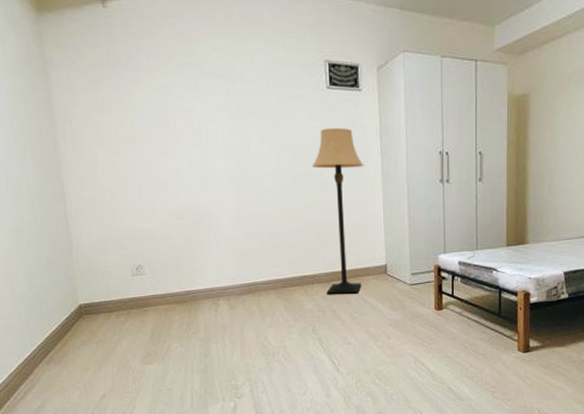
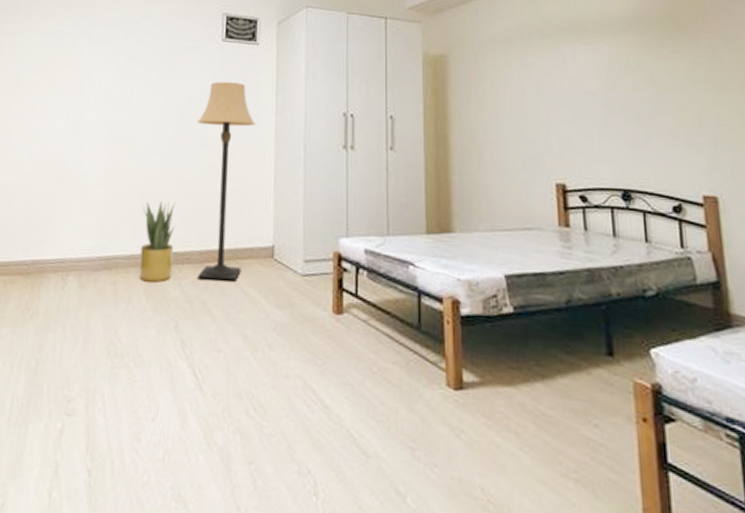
planter: none [272,236,305,300] -> present [139,201,176,283]

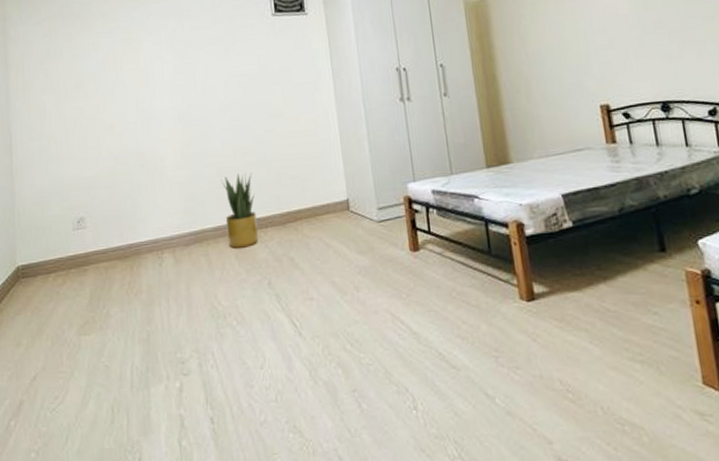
lamp: present [196,82,256,282] -> none [259,53,322,240]

